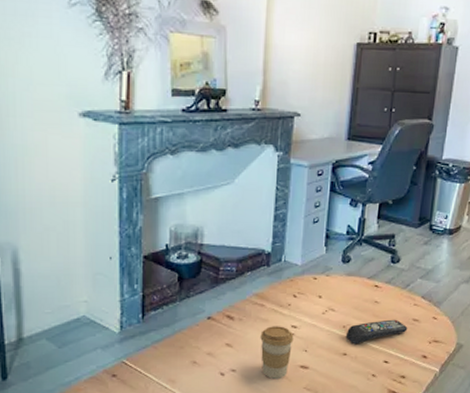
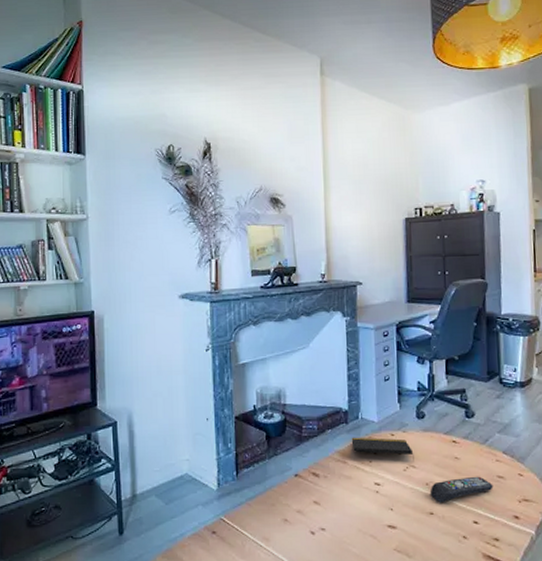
coffee cup: present [260,326,294,379] -> none [345,483,378,539]
notepad: none [271,280,335,305] -> present [351,437,414,461]

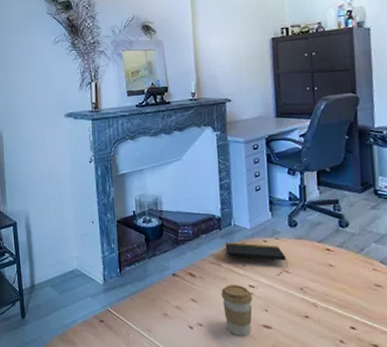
coffee cup: none [345,483,378,539] -> present [221,285,253,336]
remote control: present [430,476,493,503] -> none [304,283,371,308]

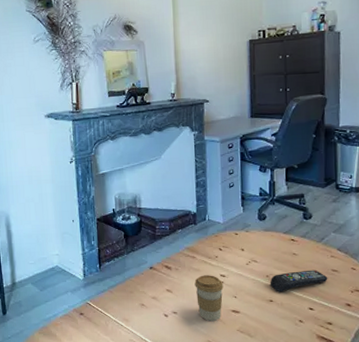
notepad: present [225,242,288,267] -> none [199,236,256,257]
remote control: none [304,283,371,308] -> present [270,269,328,292]

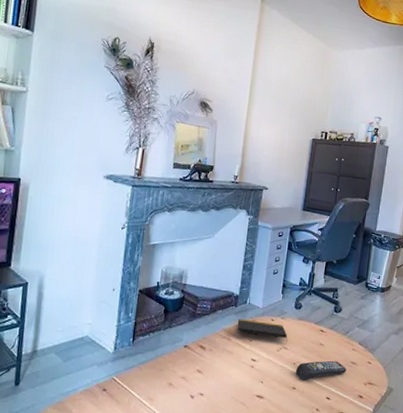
coffee cup: present [194,275,224,321] -> none [224,358,253,405]
notepad: none [199,236,256,257] -> present [237,318,288,344]

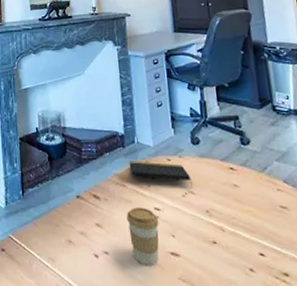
coffee cup: none [224,358,253,405] -> present [126,207,159,265]
remote control: present [295,360,347,381] -> none [211,205,277,232]

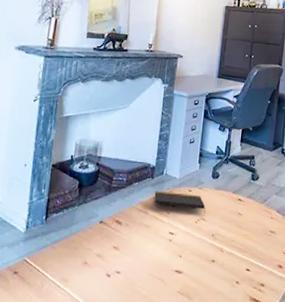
coffee cup: present [126,207,159,265] -> none [142,232,171,282]

